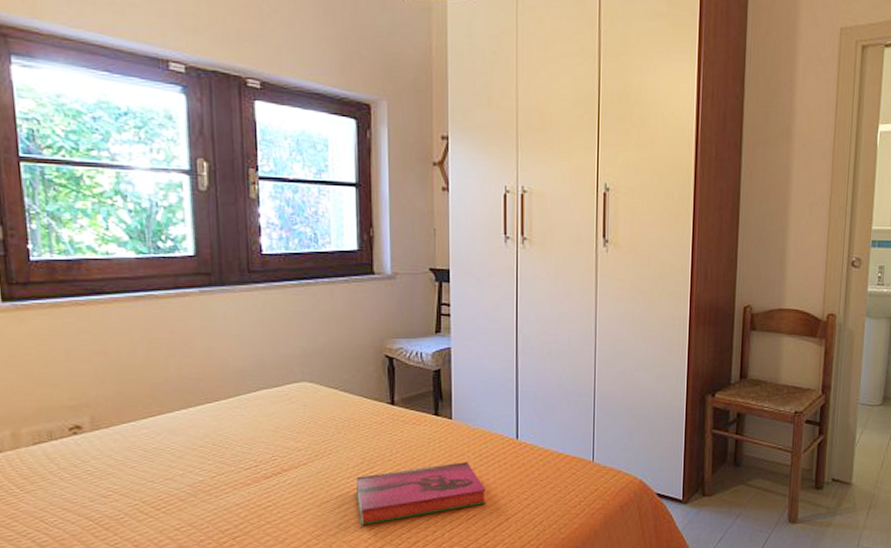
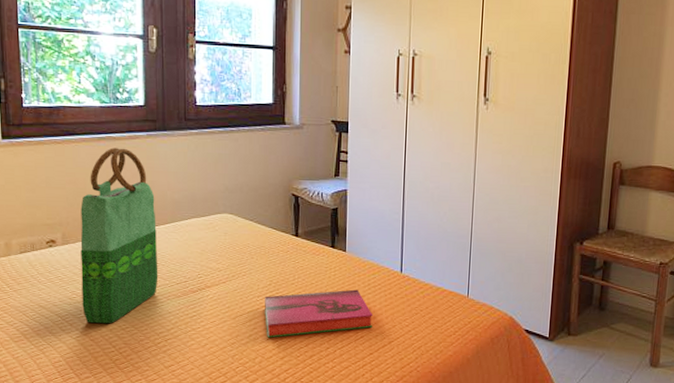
tote bag: none [114,308,221,526] -> present [80,147,158,324]

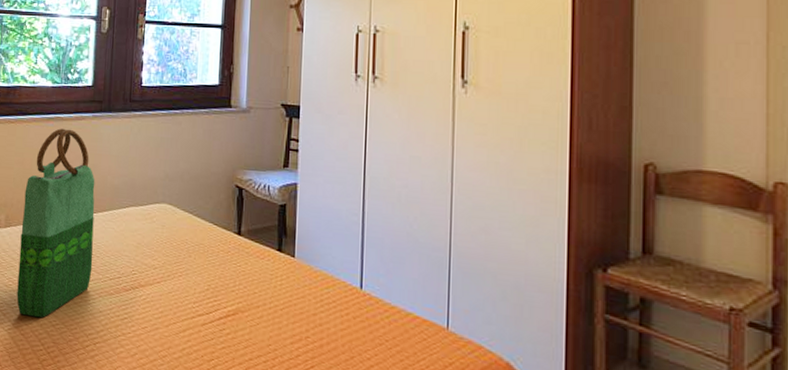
hardback book: present [265,289,372,338] -> none [200,303,326,357]

